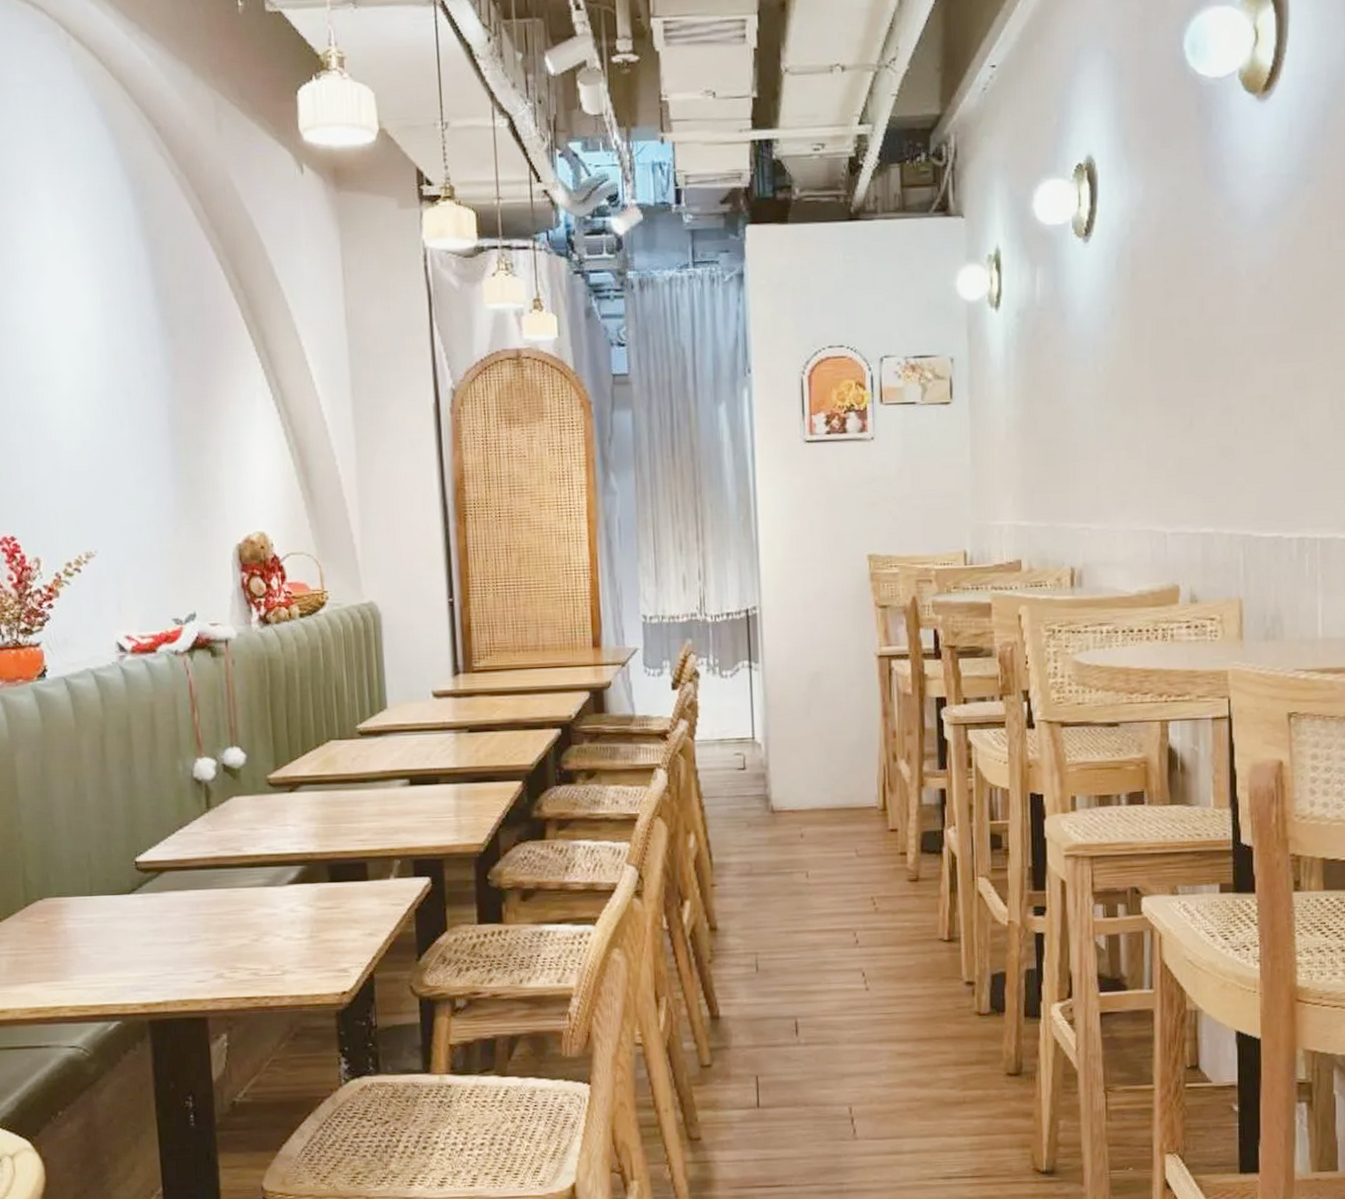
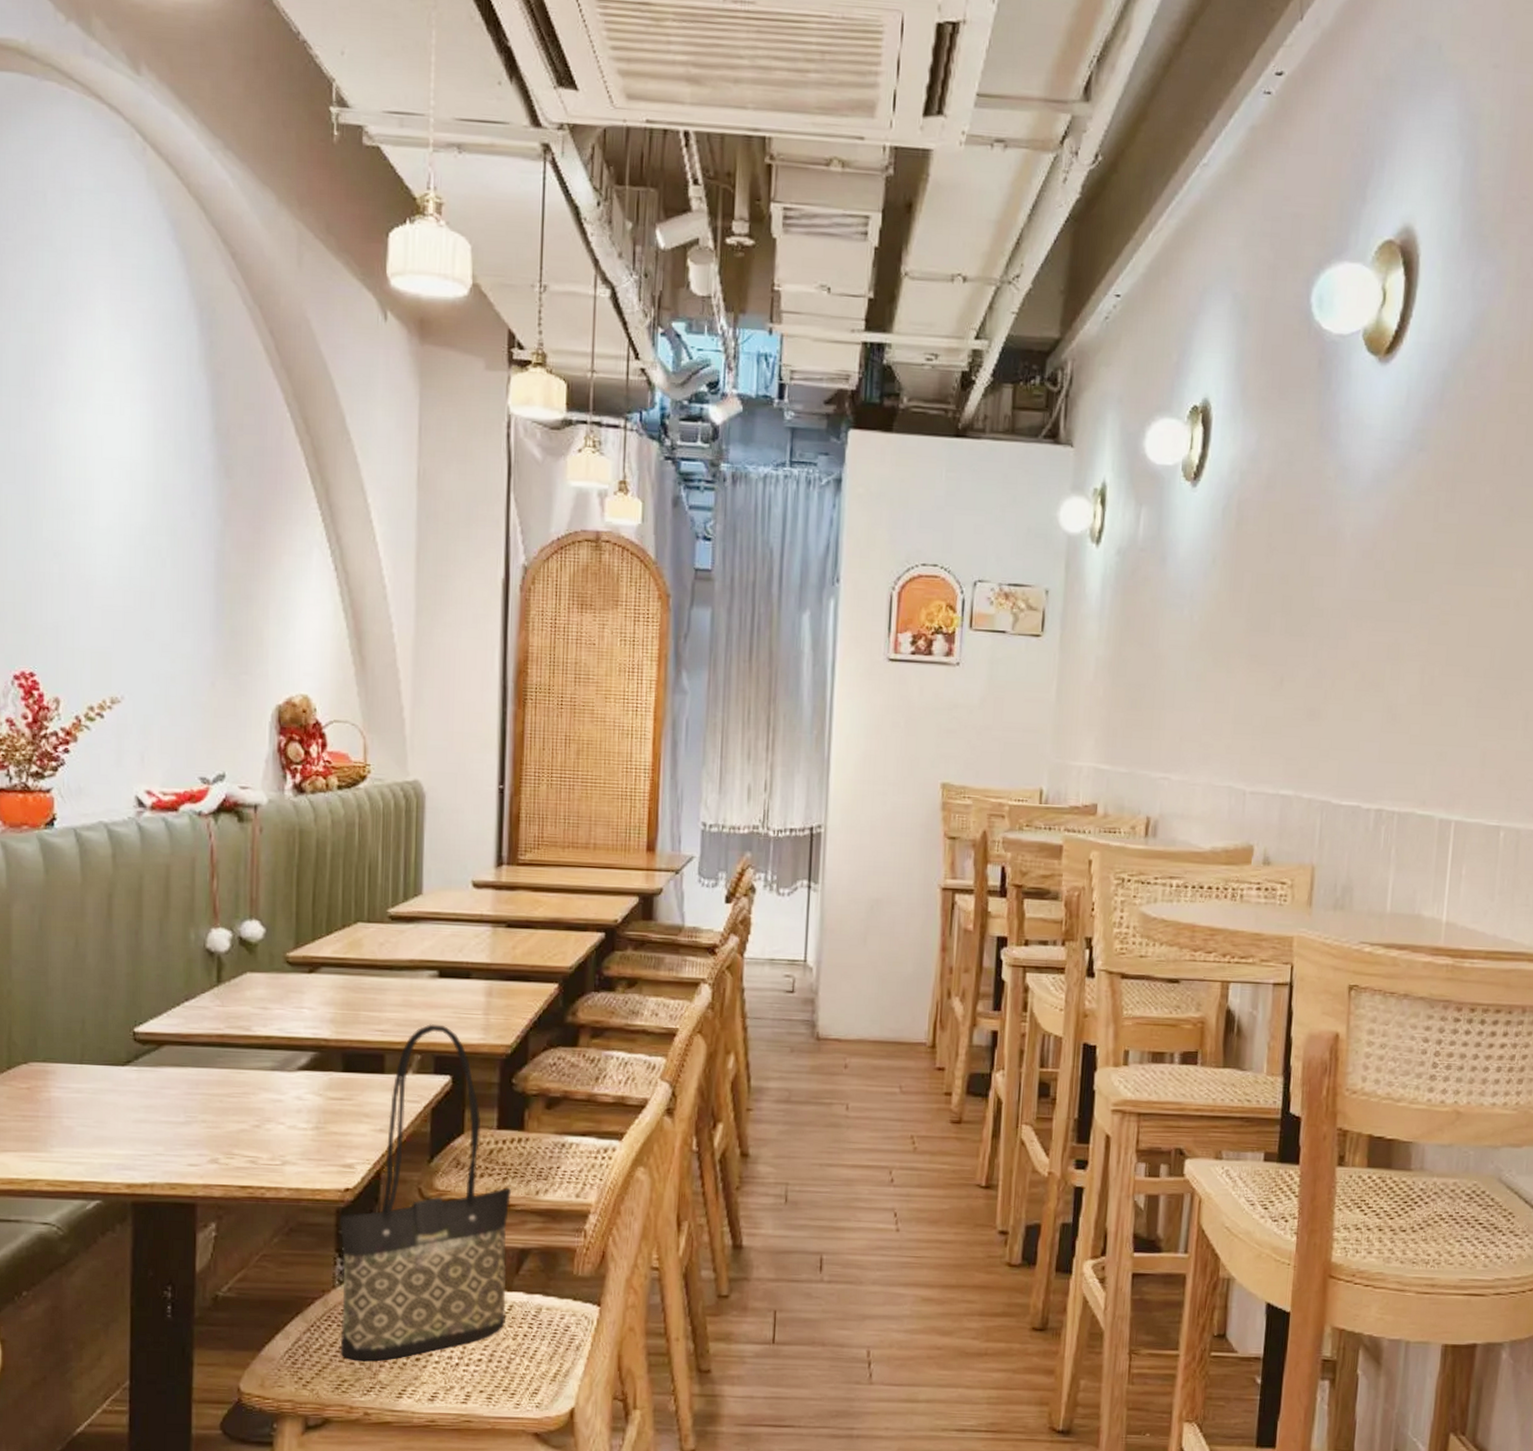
tote bag: none [340,830,503,1154] -> present [340,1024,512,1362]

